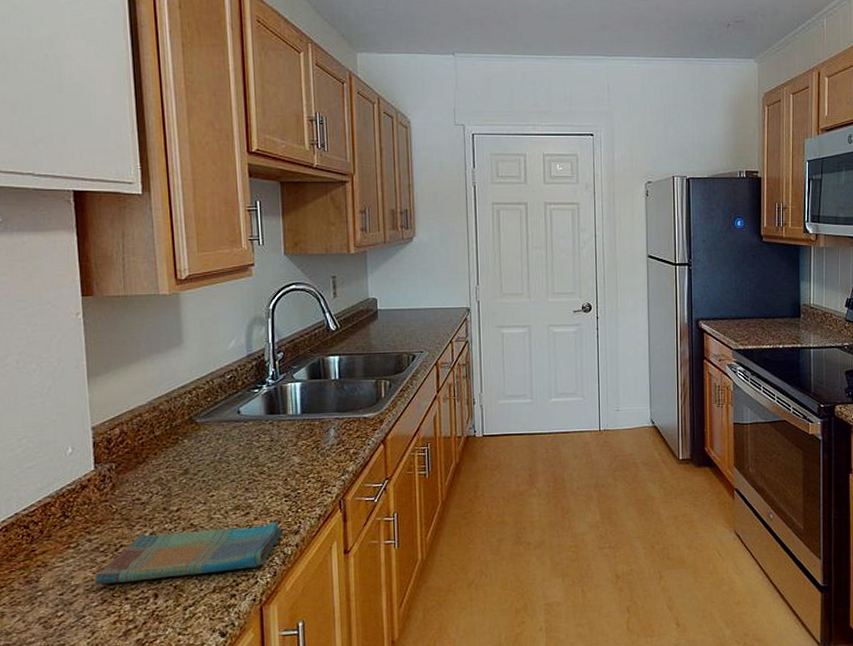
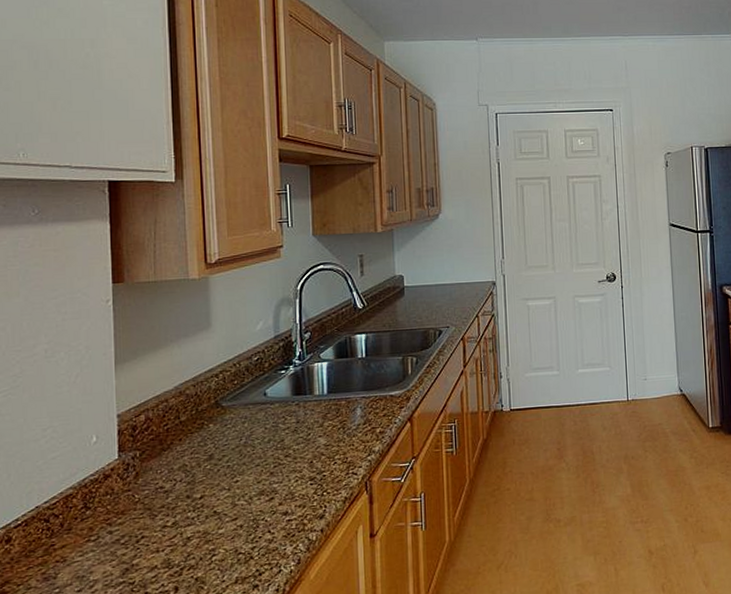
dish towel: present [94,522,282,585] -> none [114,506,307,580]

